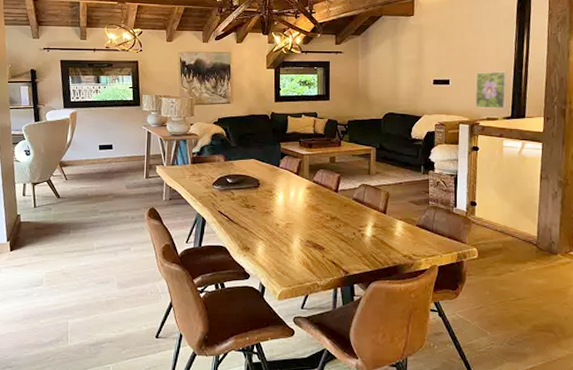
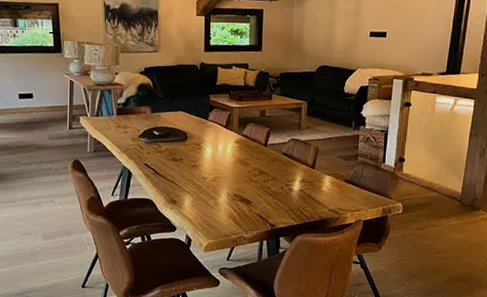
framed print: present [475,71,508,109] -> none [411,24,447,64]

